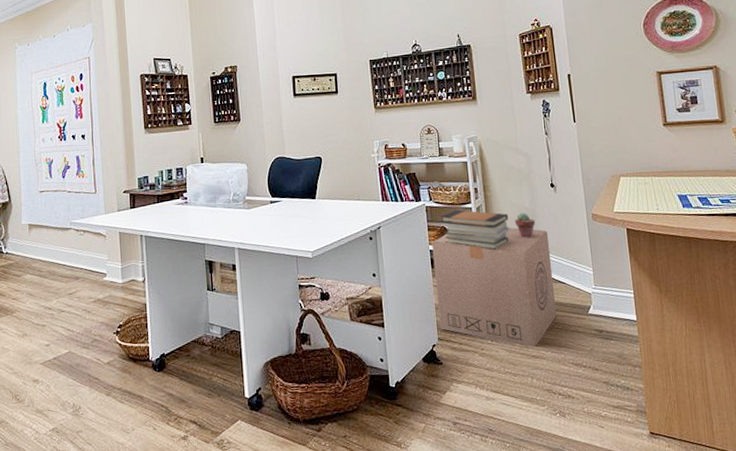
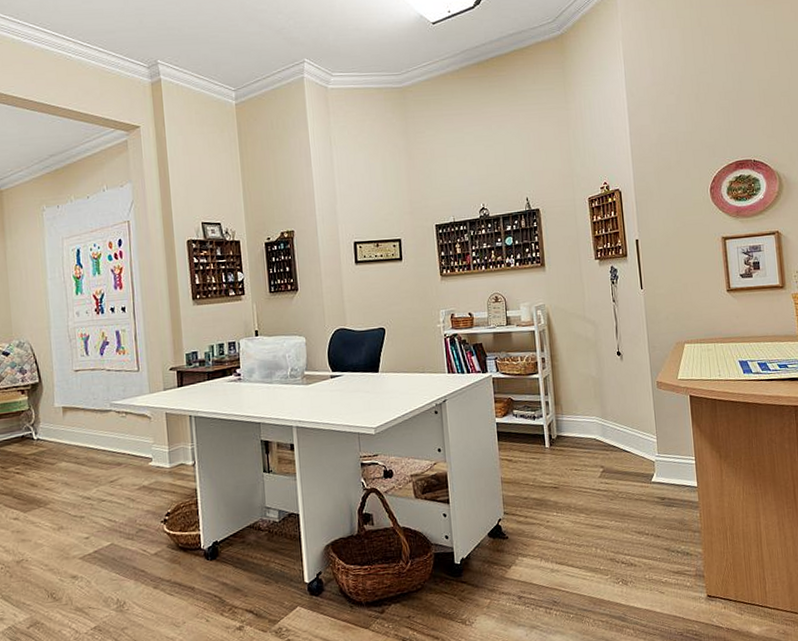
cardboard box: present [431,227,557,347] -> none [498,397,621,517]
book stack: present [440,209,509,250] -> none [507,380,576,420]
potted succulent: present [514,213,536,239] -> none [581,382,602,408]

